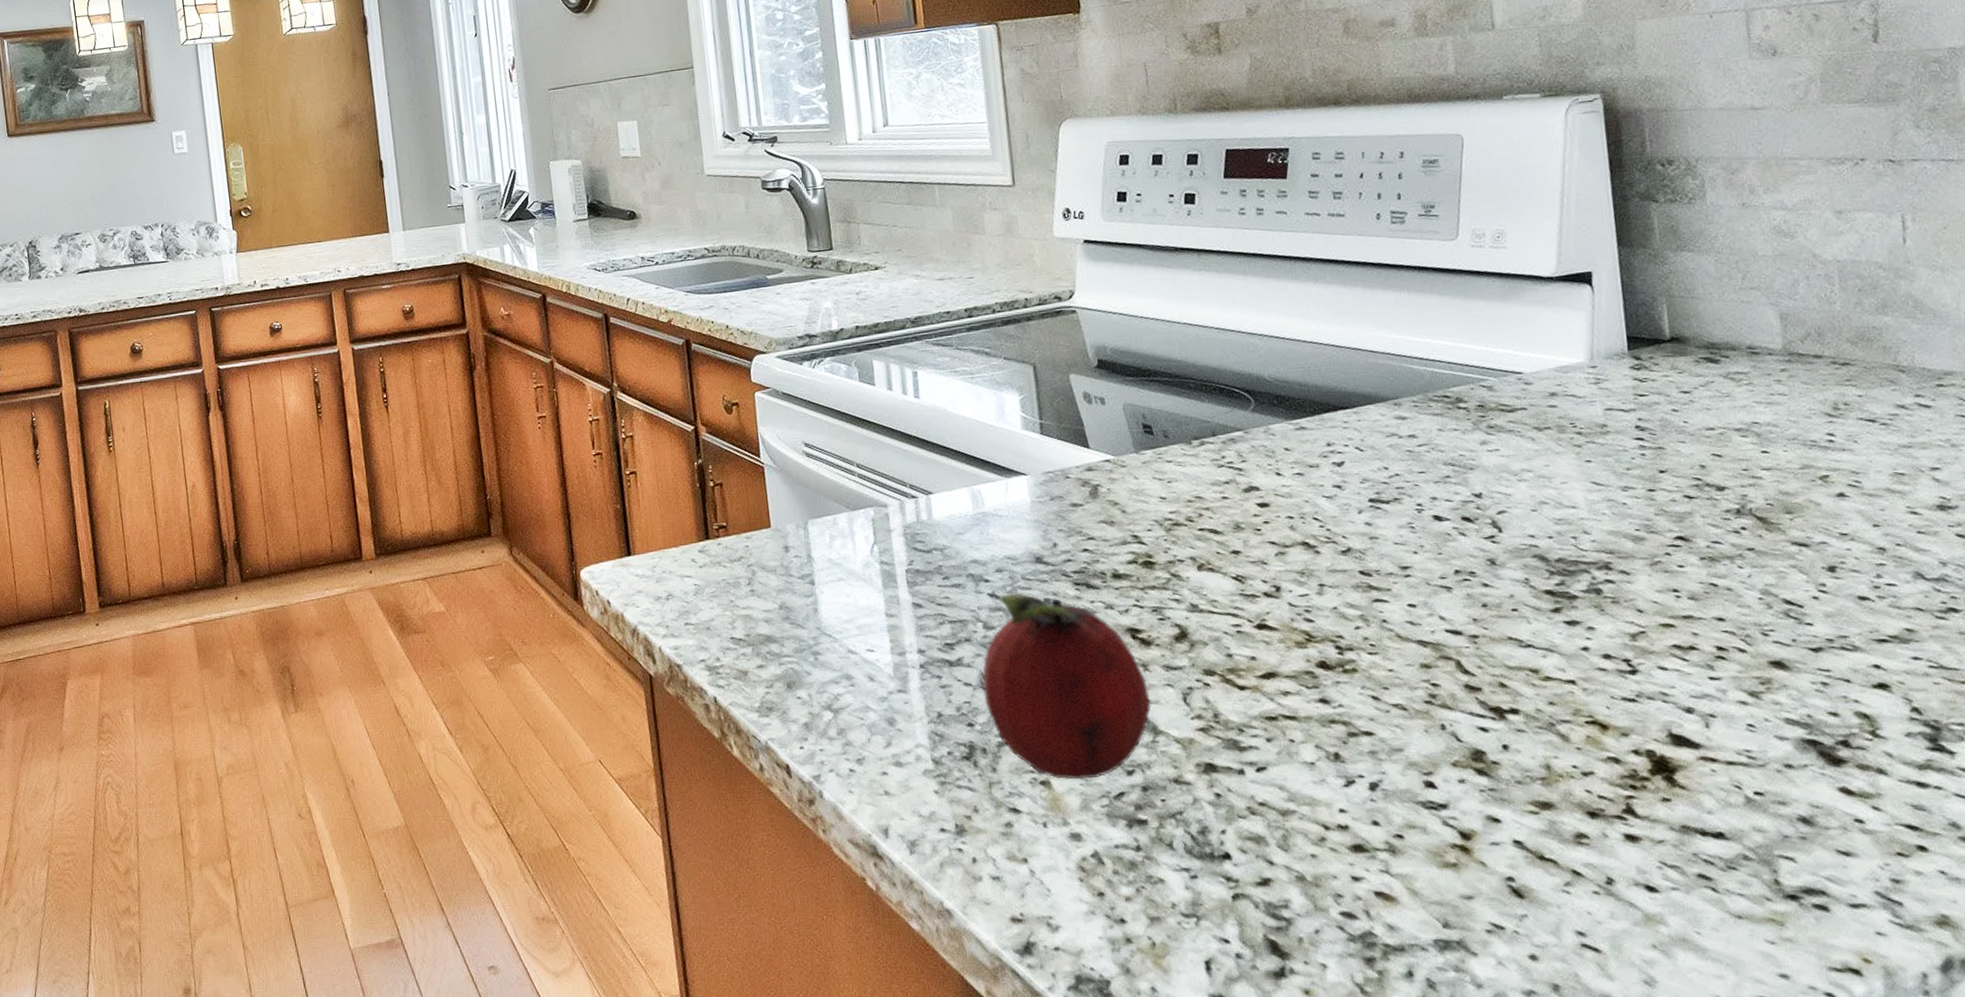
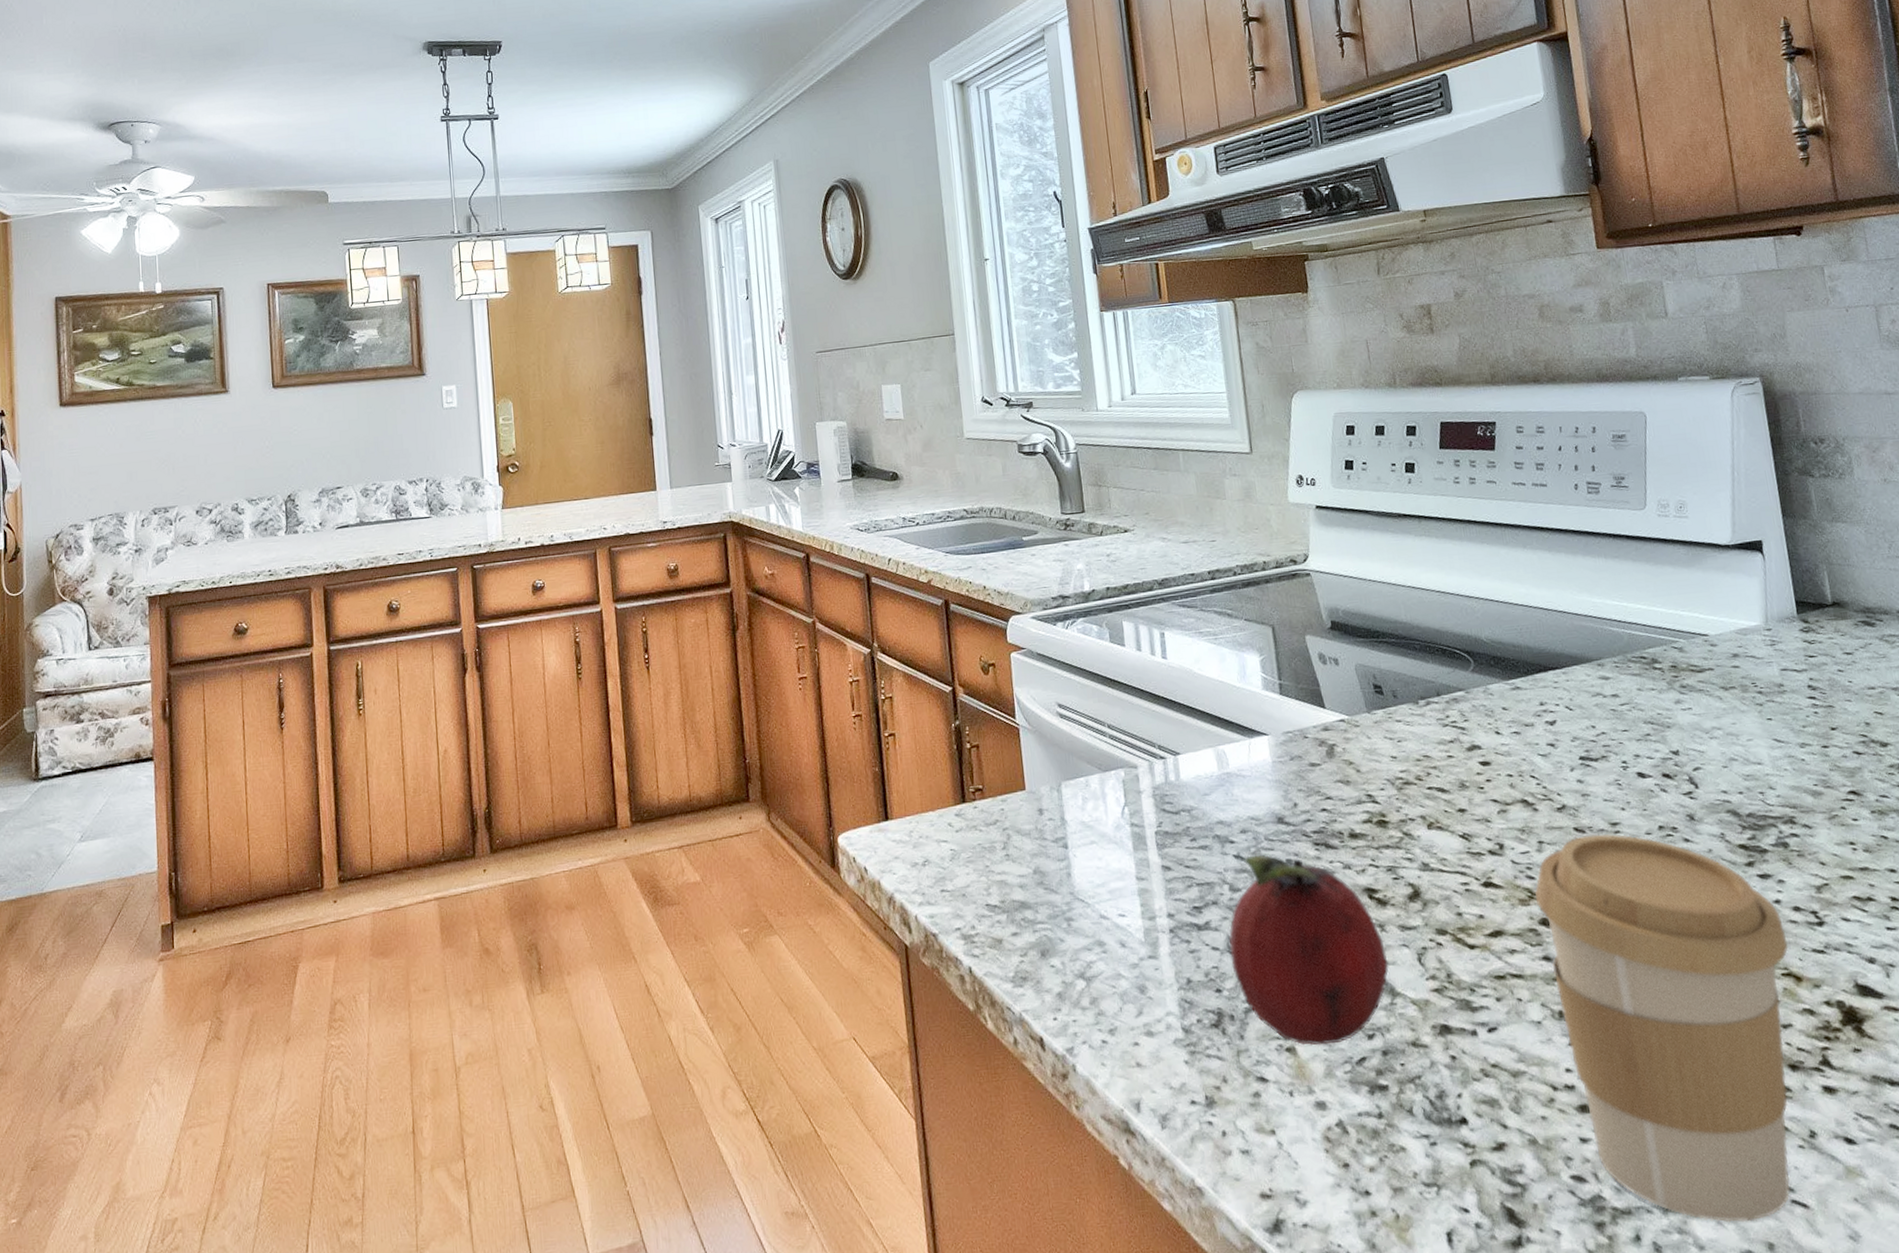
coffee cup: none [1312,578,1595,963] -> present [1534,834,1791,1223]

